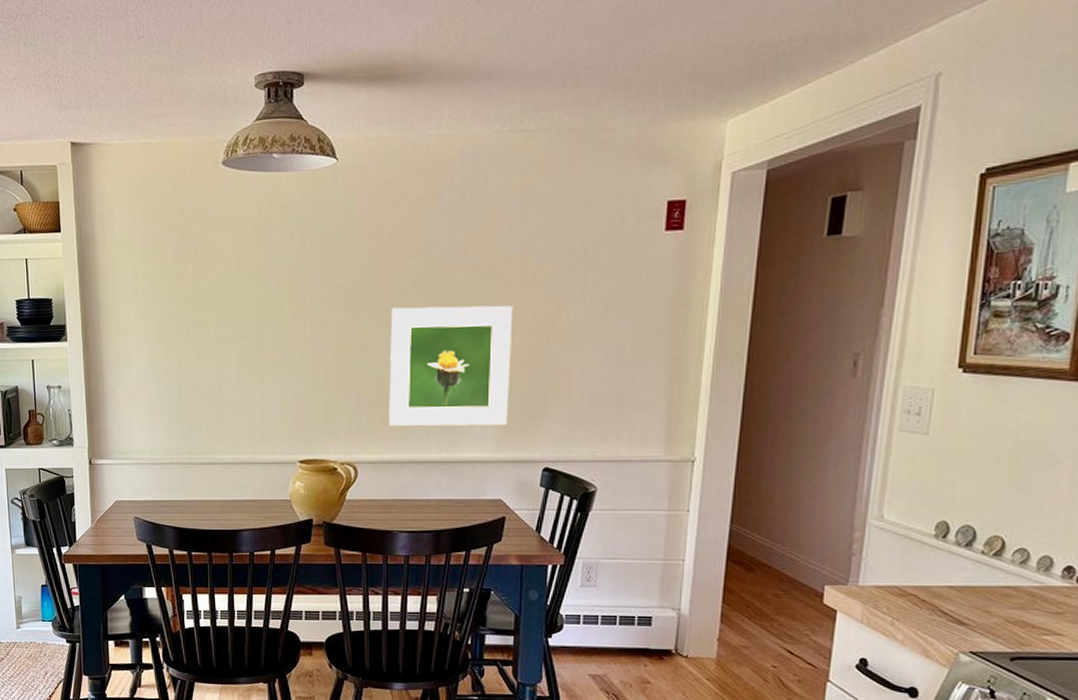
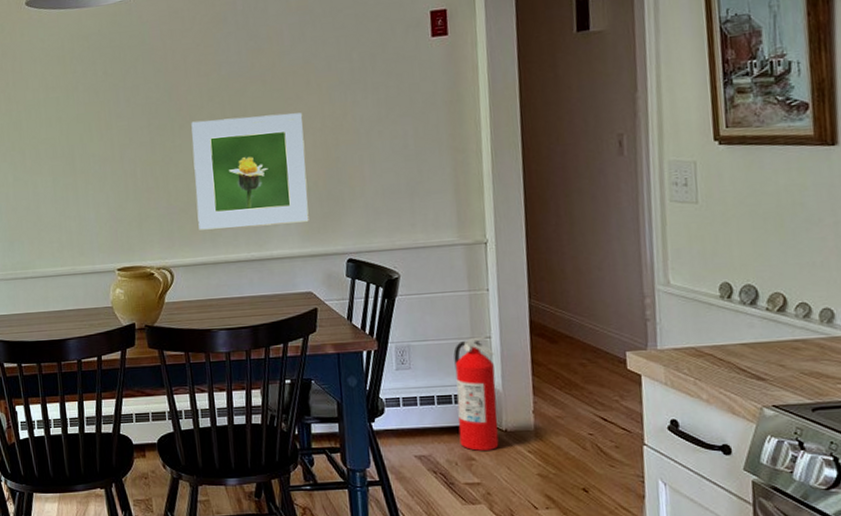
fire extinguisher: none [637,559,685,675] -> present [453,336,499,451]

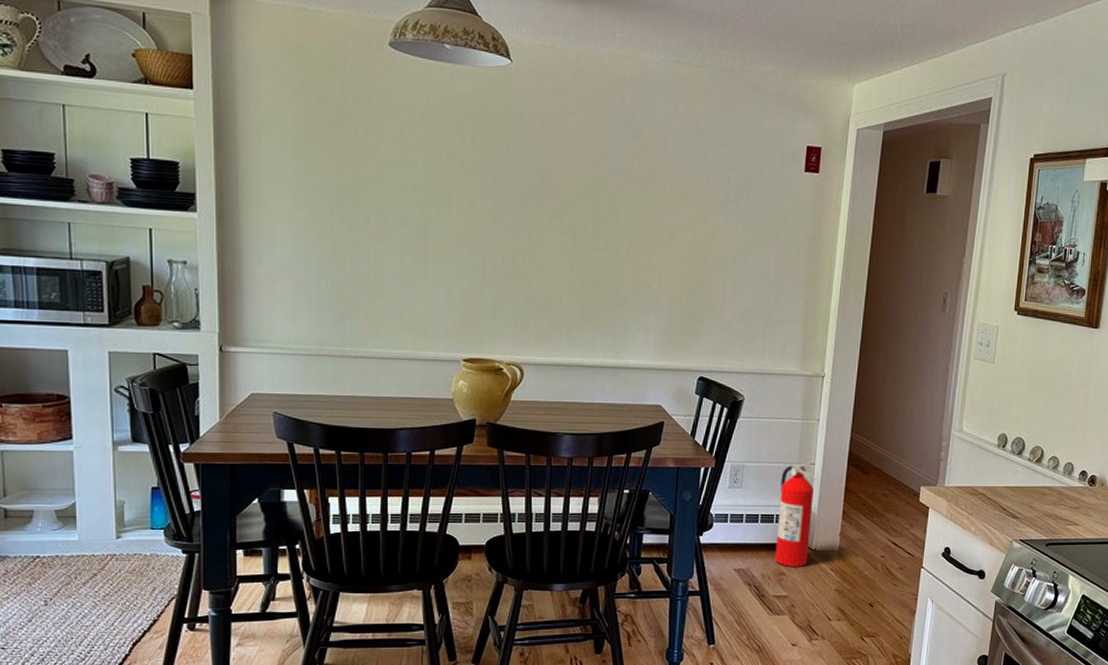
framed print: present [191,113,309,230] -> none [556,214,675,335]

